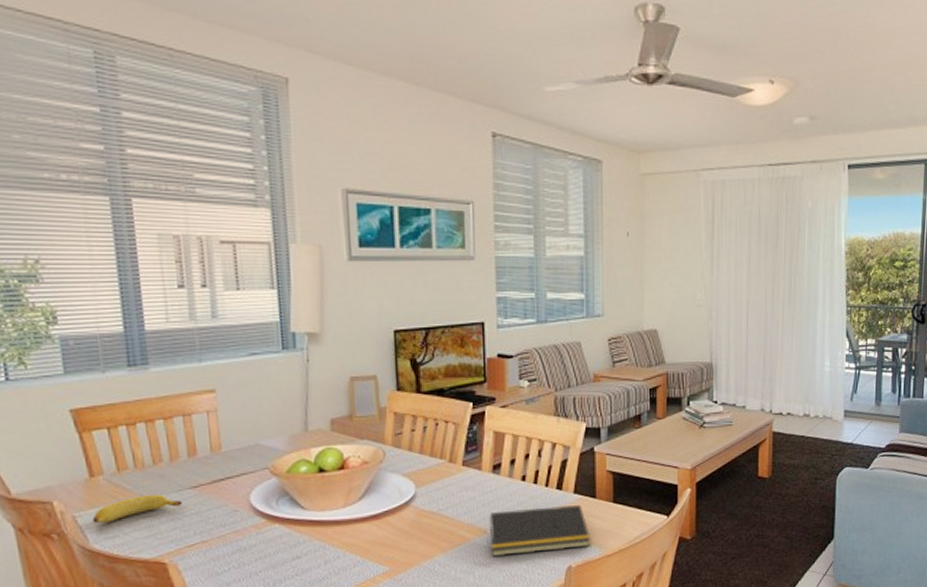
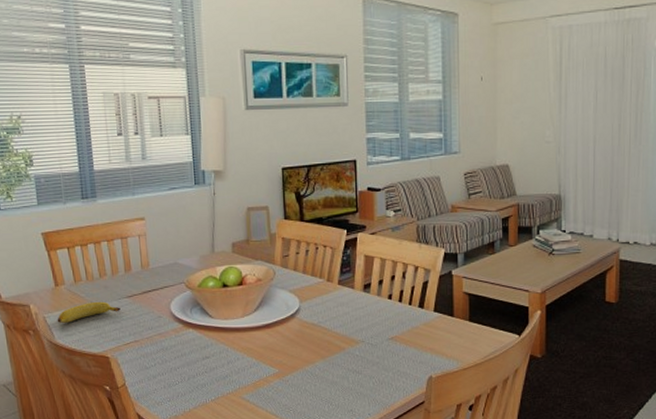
notepad: present [489,505,591,557] -> none [360,323,450,365]

